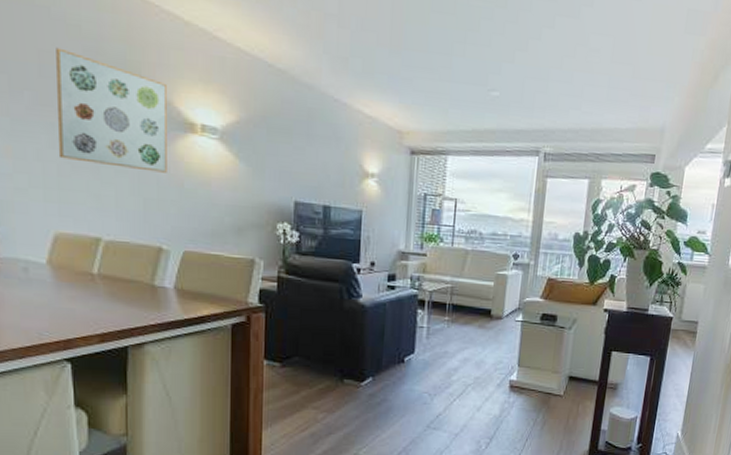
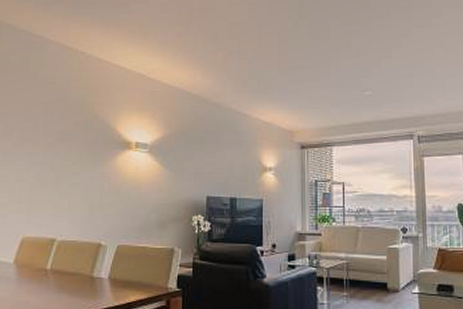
wall art: present [56,47,167,173] -> none [31,99,112,182]

